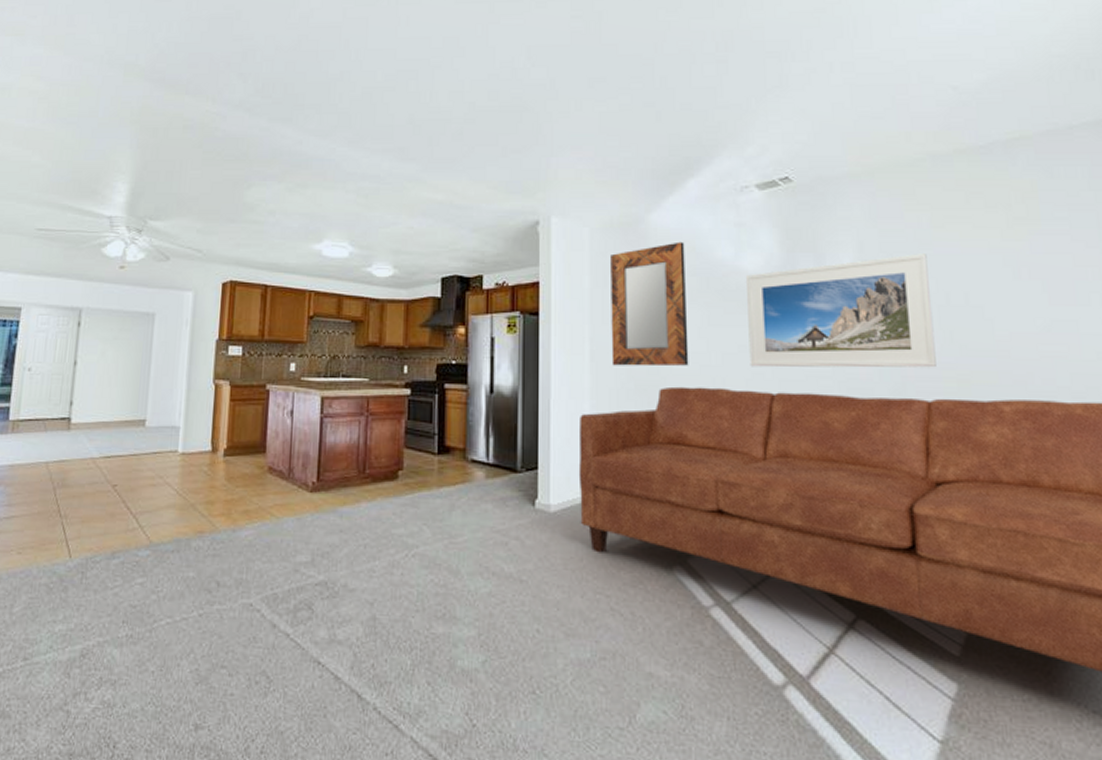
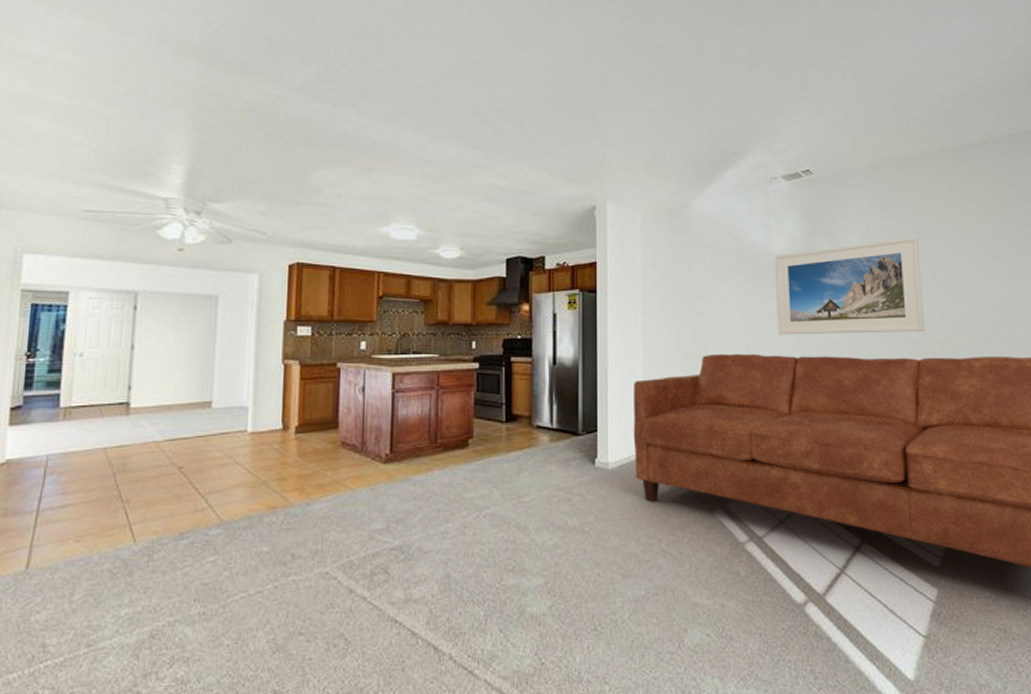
home mirror: present [611,241,689,367] -> none [660,226,727,337]

